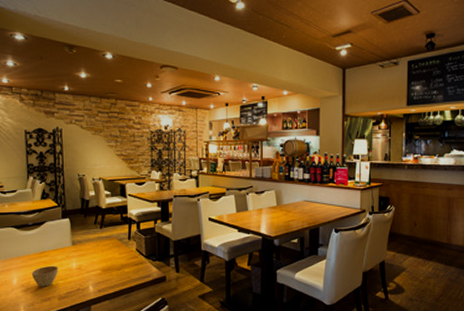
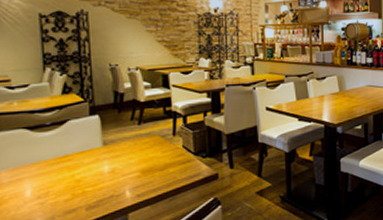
cup: present [31,265,58,287] -> none [50,170,86,197]

